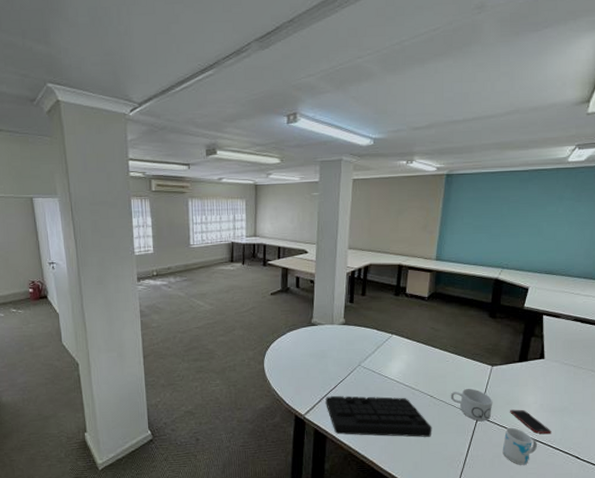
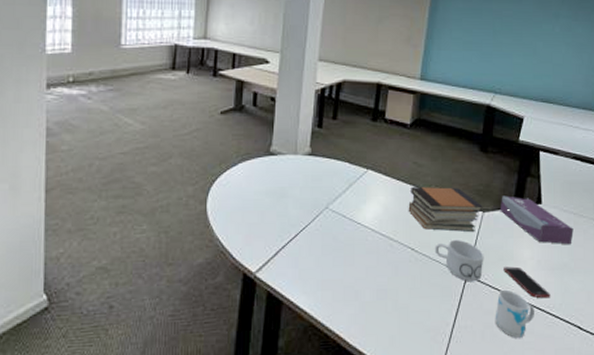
keyboard: present [325,395,432,437] -> none [283,247,413,303]
book stack: none [427,347,492,383] -> present [408,187,483,233]
tissue box: none [507,353,573,392] -> present [500,196,574,245]

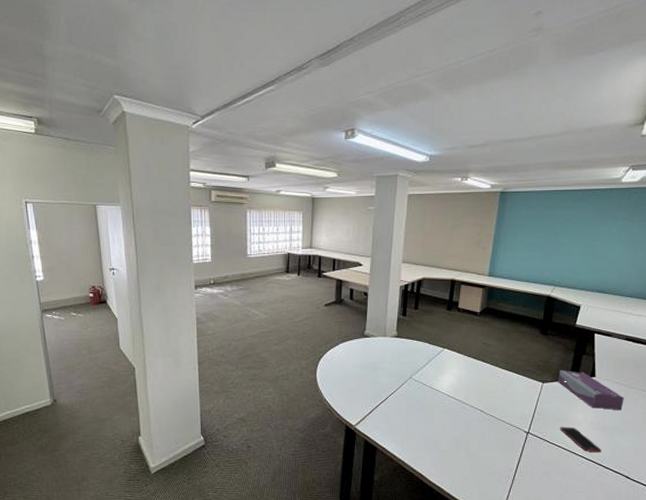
book stack: present [408,187,483,233] -> none [478,362,543,399]
mug: present [435,239,484,282] -> none [500,404,543,438]
mug: present [495,289,534,338] -> none [552,444,587,483]

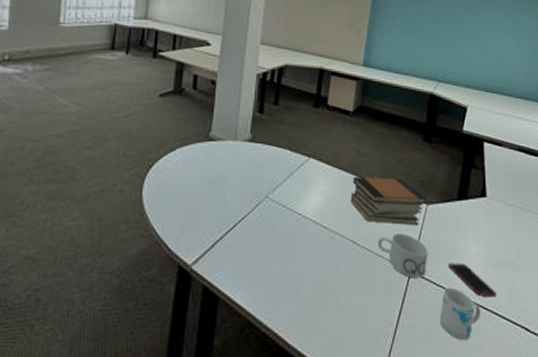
book stack: none [478,362,543,399] -> present [350,177,427,226]
mug: none [500,404,543,438] -> present [377,232,428,279]
mug: none [552,444,587,483] -> present [439,287,480,340]
tissue box: present [557,370,624,411] -> none [444,188,519,241]

